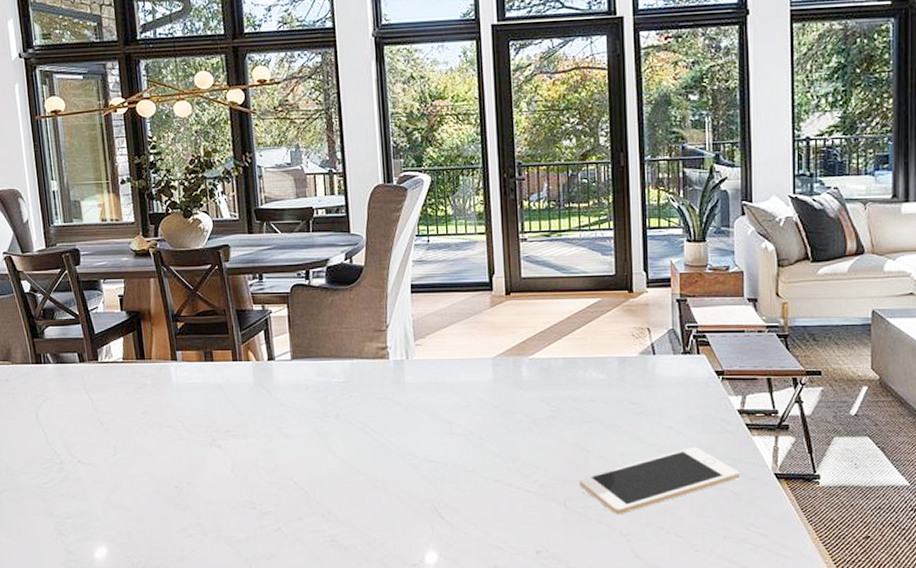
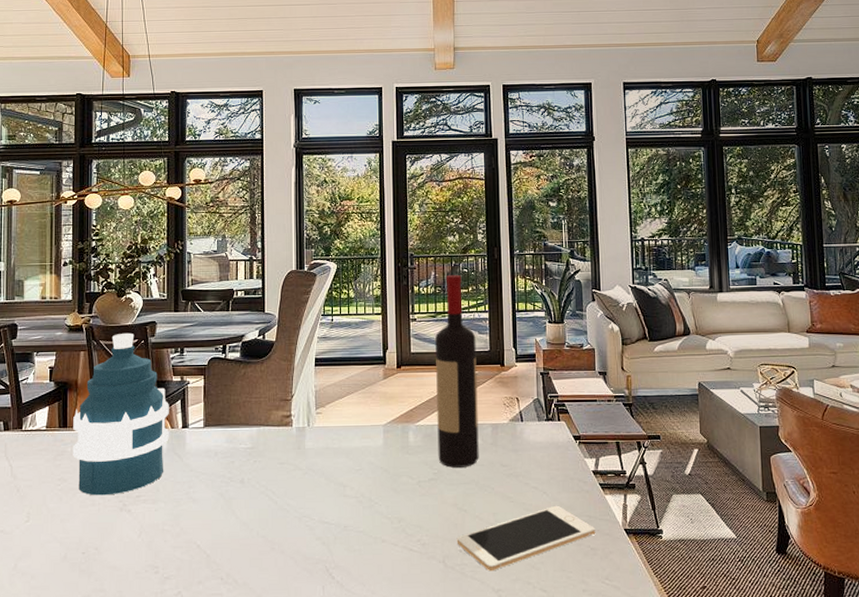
water bottle: none [150,257,255,430] -> present [73,332,169,496]
wine bottle: none [550,186,604,405] -> present [435,274,479,468]

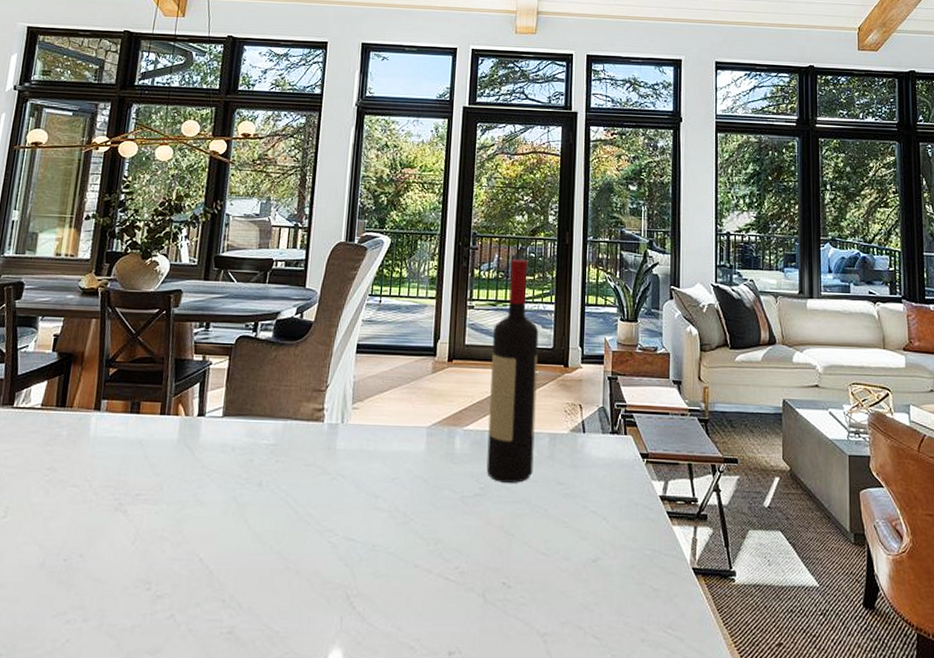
water bottle: present [73,332,169,496] -> none [68,300,186,491]
cell phone: present [456,505,596,572] -> none [500,534,660,611]

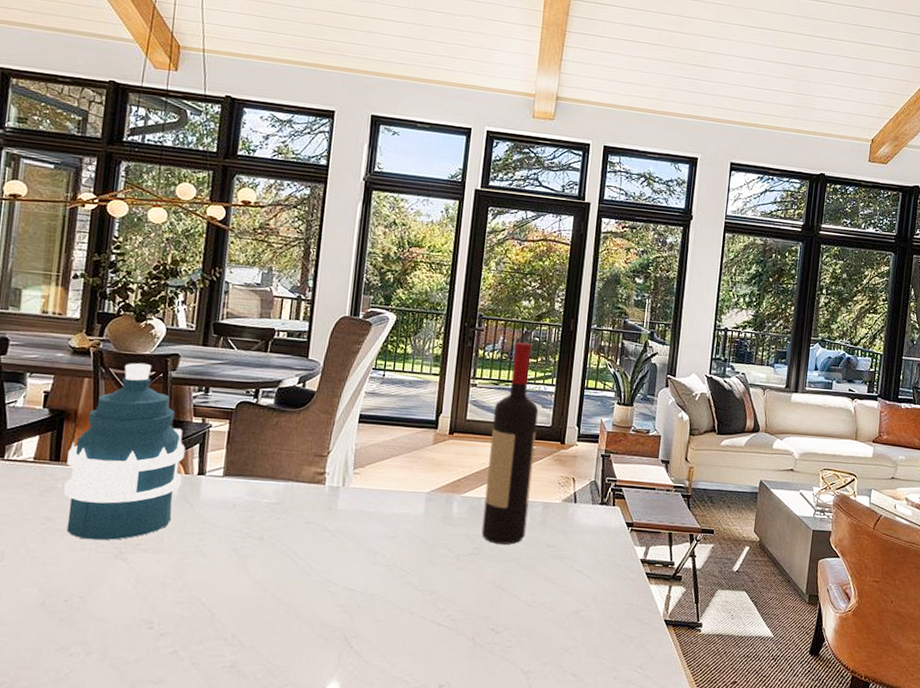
water bottle: none [68,300,186,491] -> present [63,362,185,541]

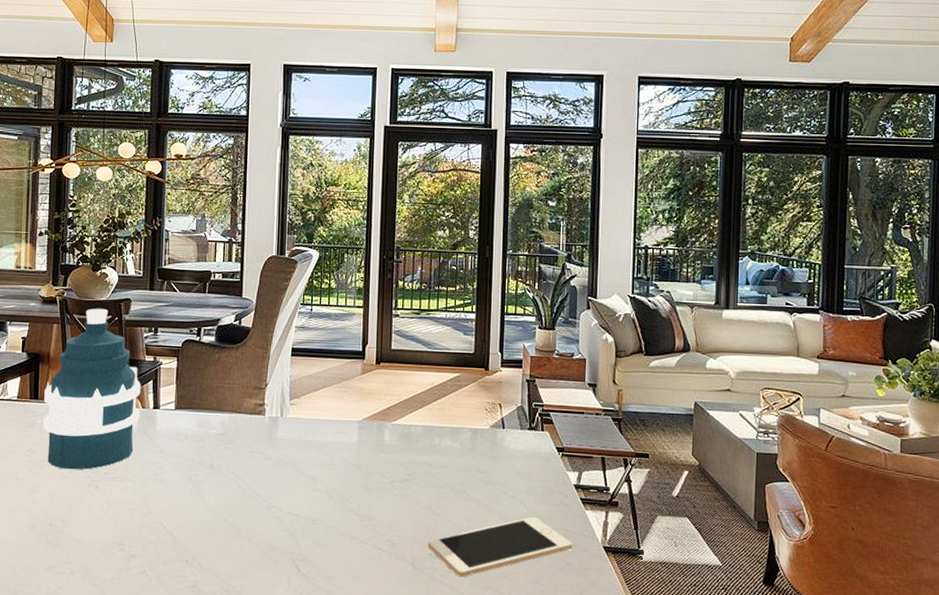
wine bottle: present [481,341,539,545] -> none [413,271,461,471]
cell phone: none [489,591,636,653] -> present [427,516,573,578]

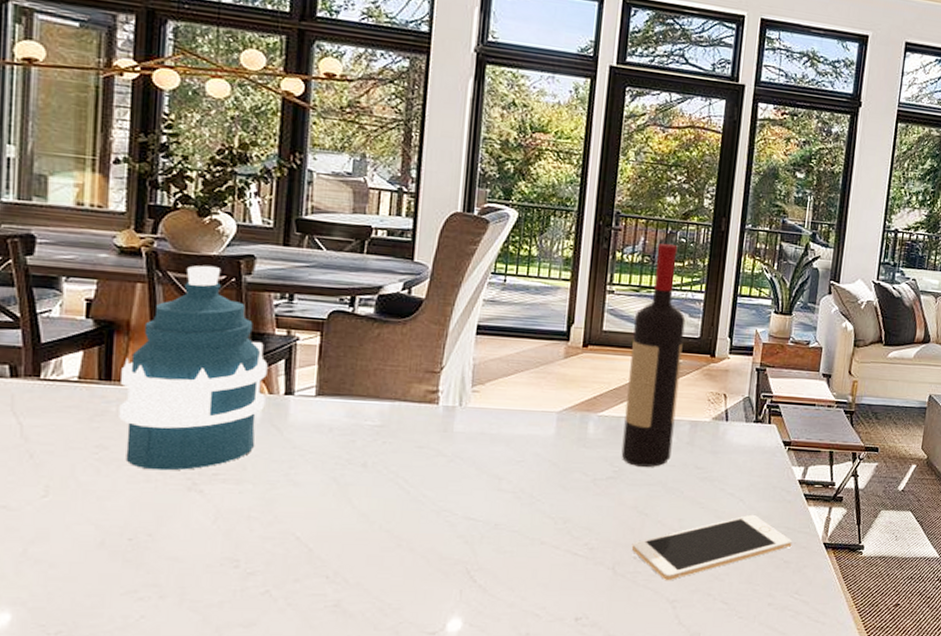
wine bottle: none [413,271,461,471] -> present [621,243,686,467]

